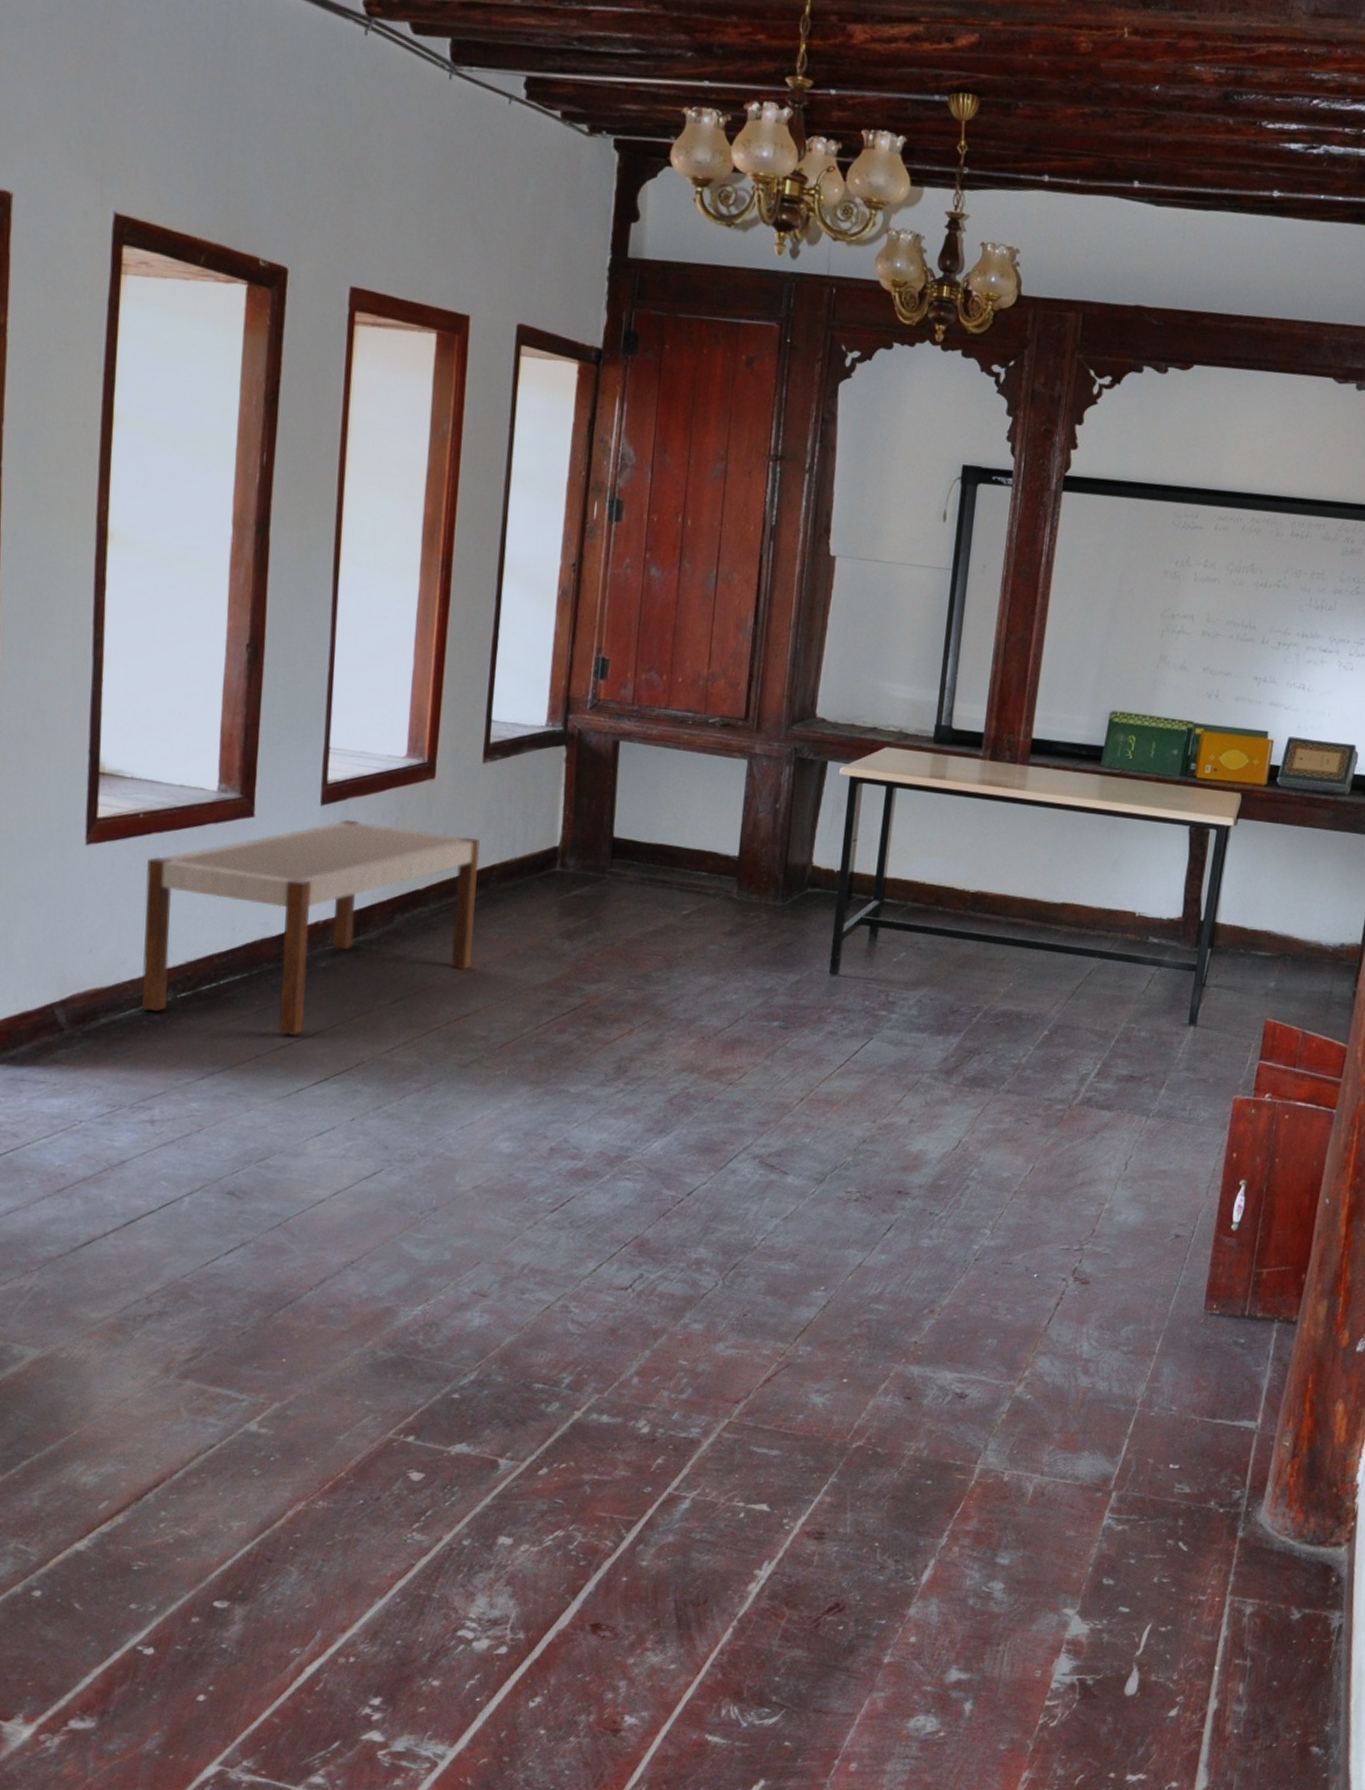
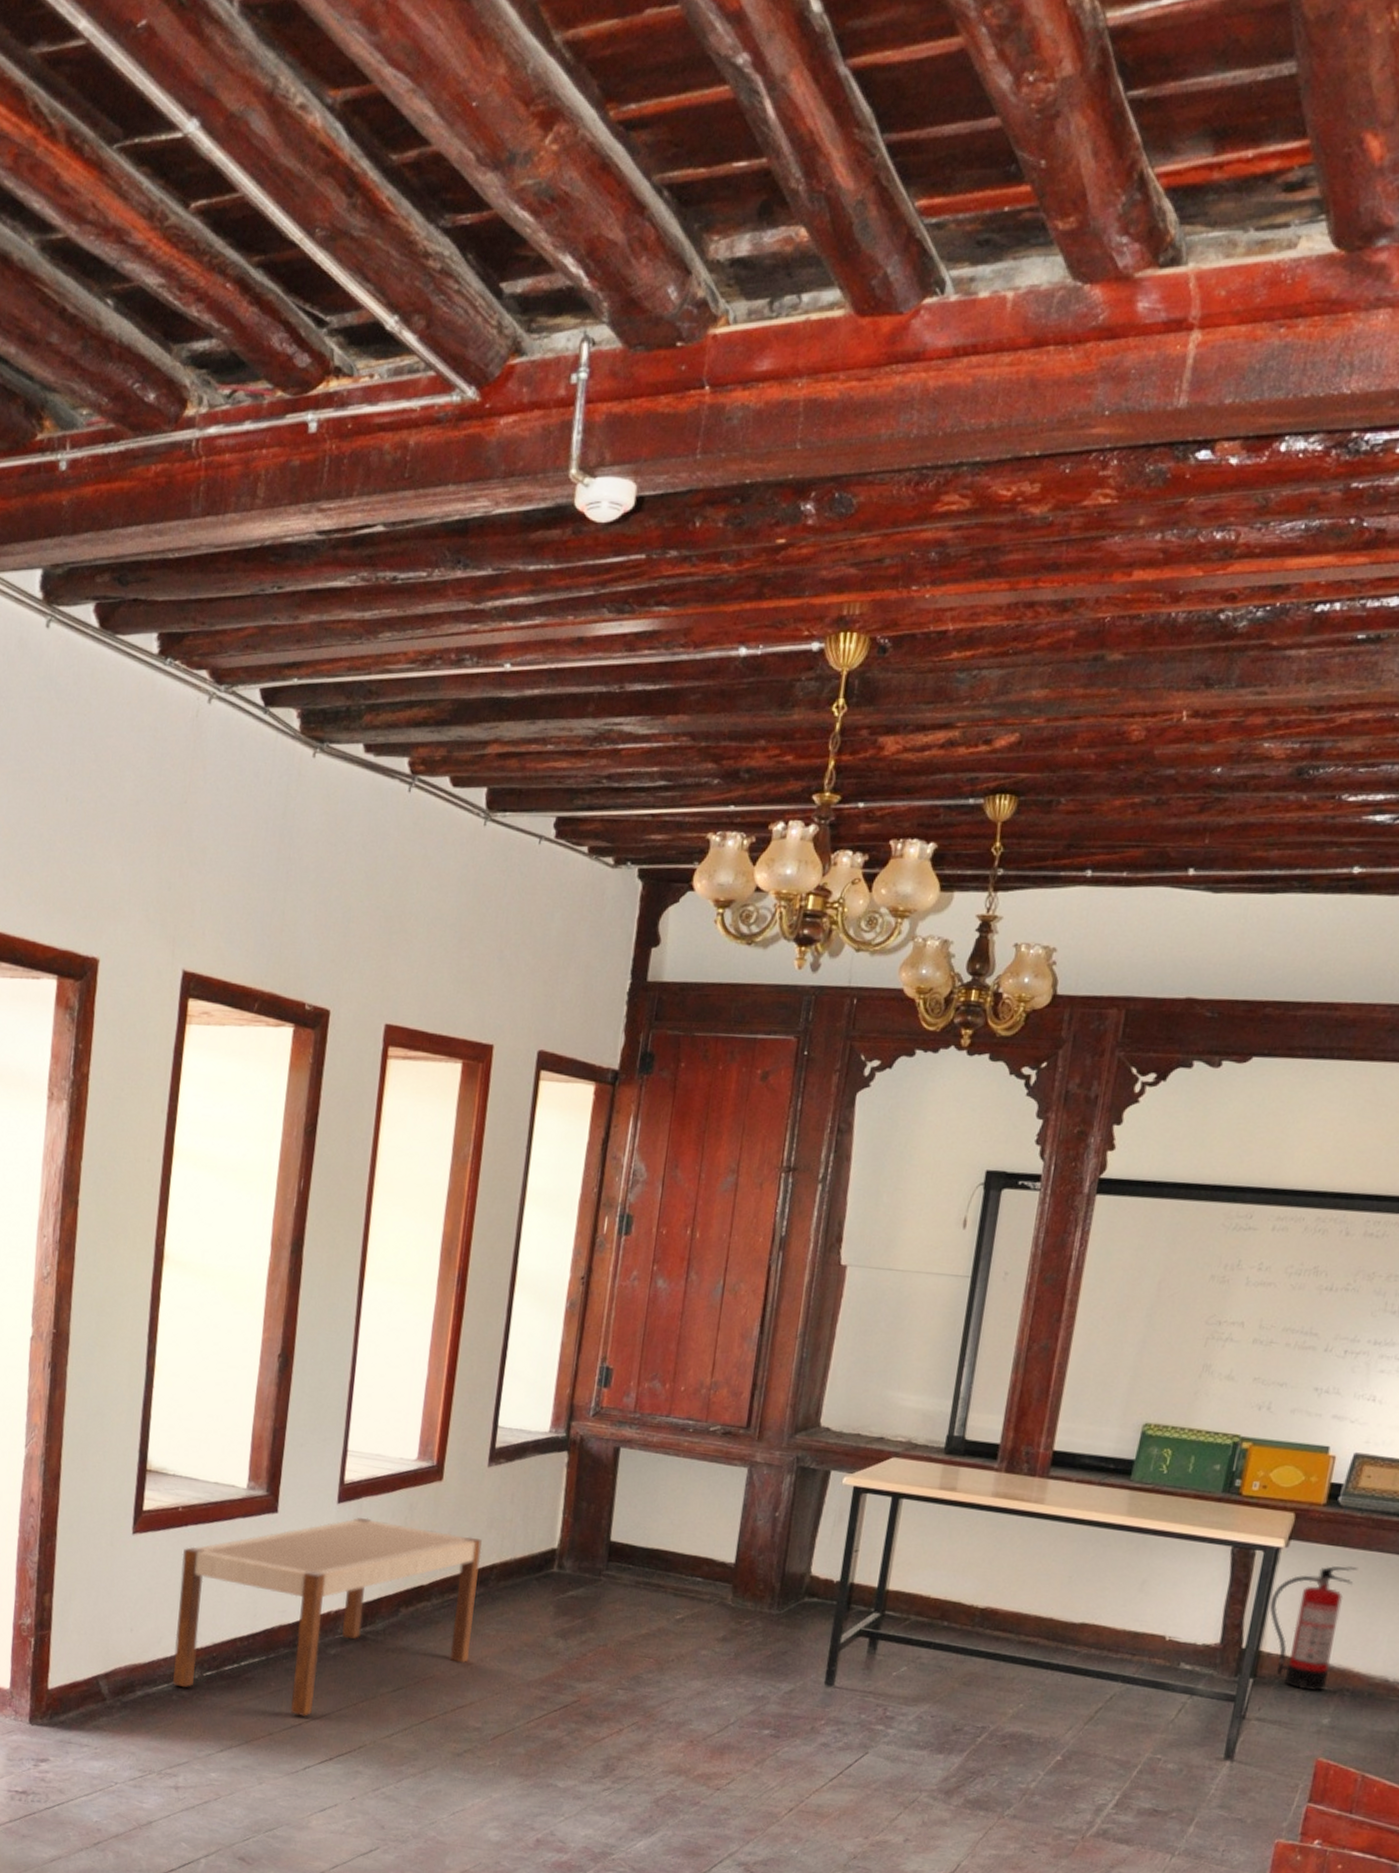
fire extinguisher: none [1222,841,1295,958] -> present [1269,1566,1358,1692]

